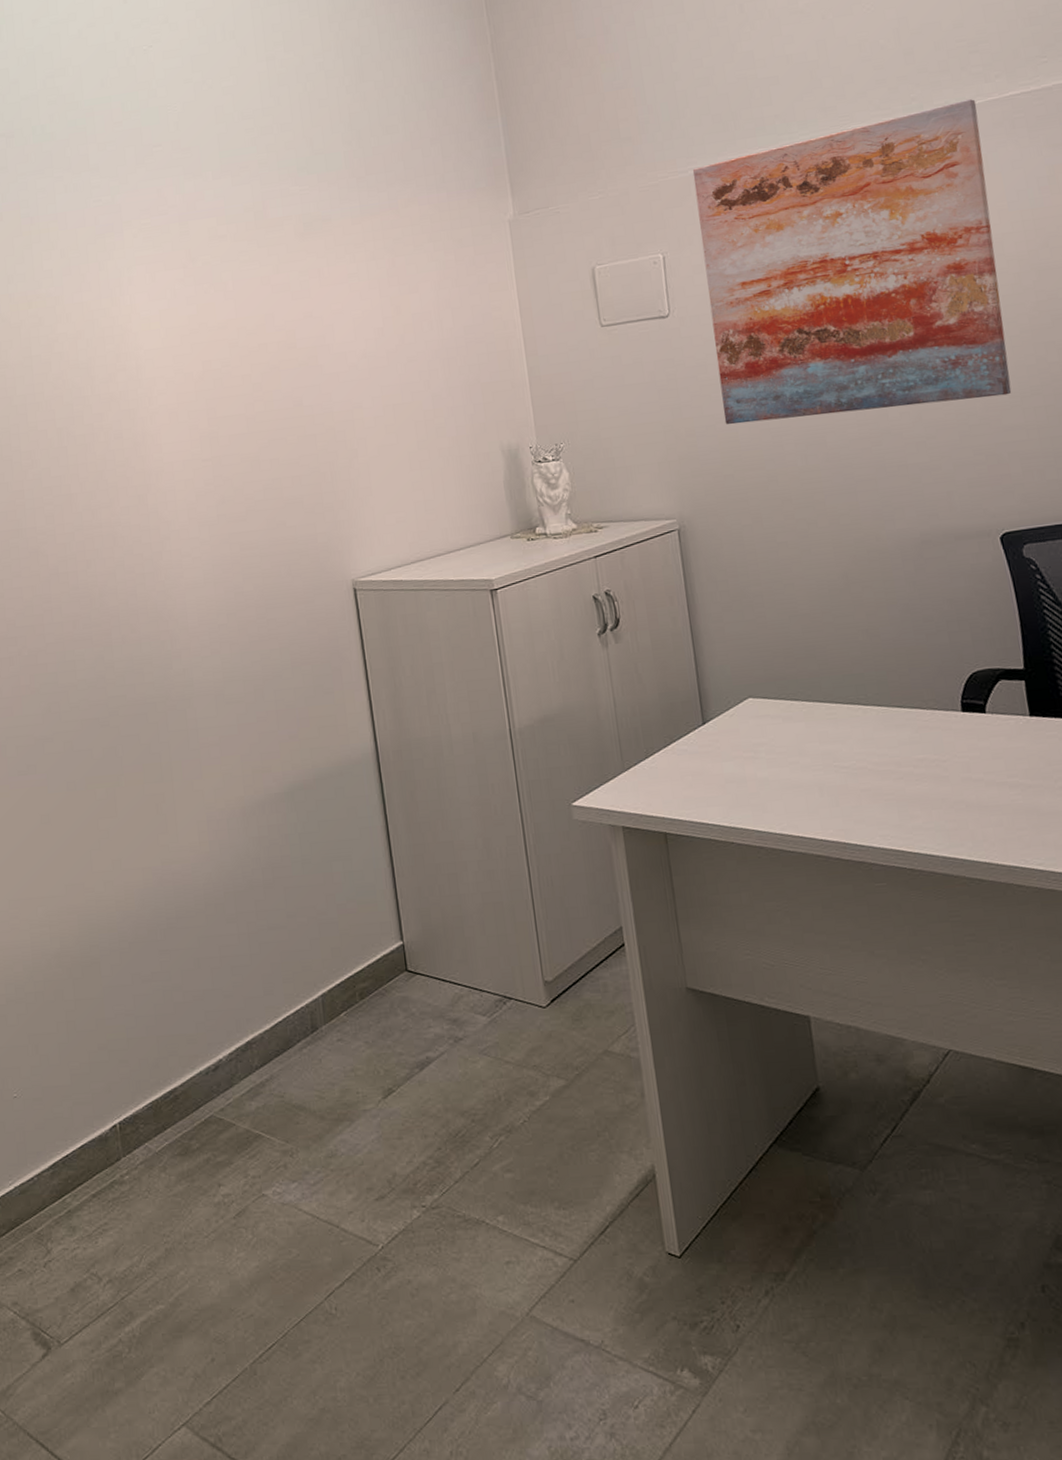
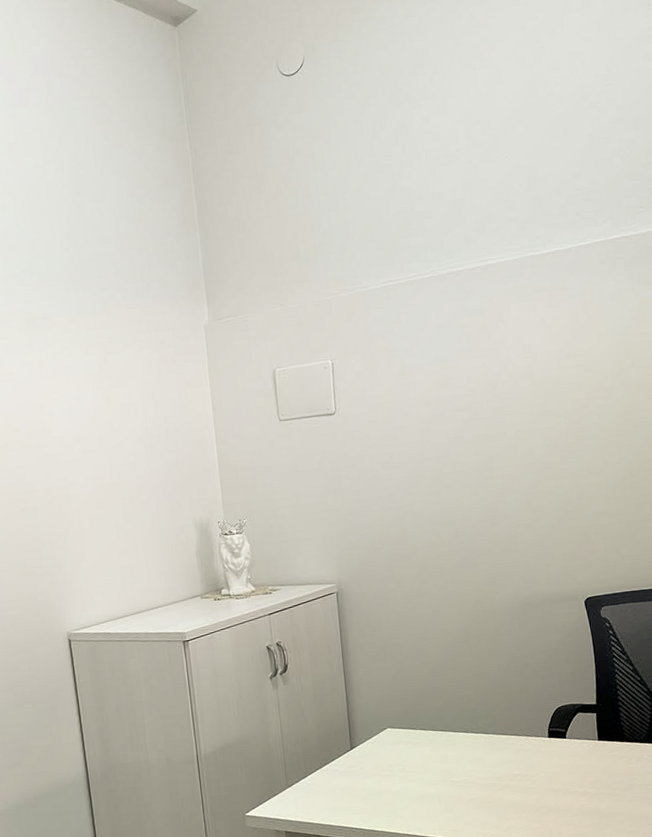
wall art: present [692,98,1012,425] -> none [358,239,600,507]

